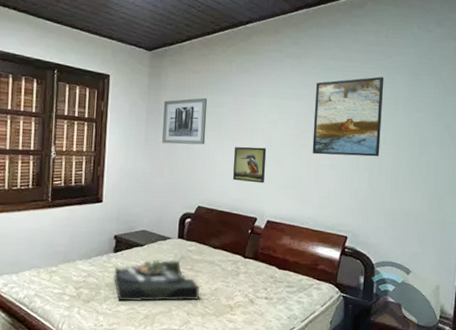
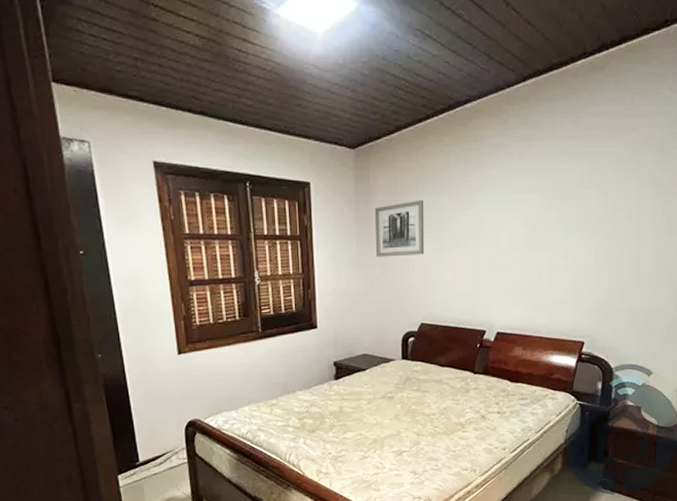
serving tray: present [114,260,201,302] -> none [337,382,429,428]
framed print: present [232,146,267,184] -> none [457,252,494,293]
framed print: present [312,77,384,157] -> none [545,156,628,254]

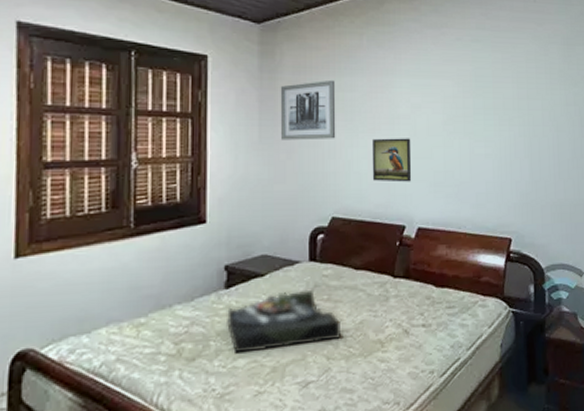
serving tray: none [337,382,429,428] -> present [227,289,342,354]
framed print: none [457,252,494,293] -> present [371,138,412,182]

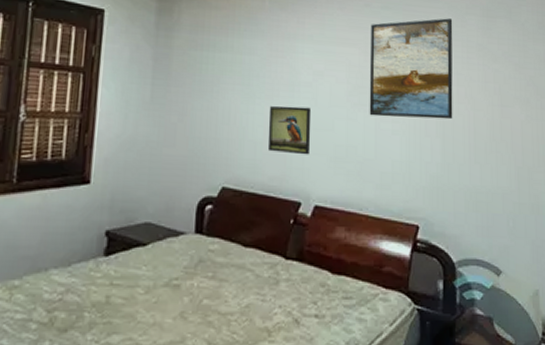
serving tray: present [227,289,342,354] -> none [103,264,226,329]
wall art: present [280,79,336,140] -> none [174,41,234,104]
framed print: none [462,48,539,143] -> present [369,18,453,120]

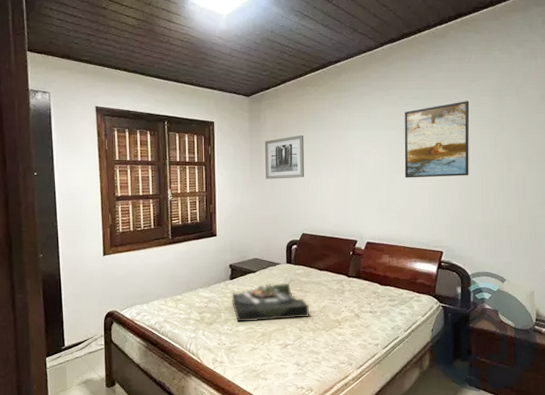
serving tray: none [103,264,226,329] -> present [232,283,310,322]
wall art: none [174,41,234,104] -> present [264,134,305,180]
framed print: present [267,106,312,155] -> none [331,176,363,209]

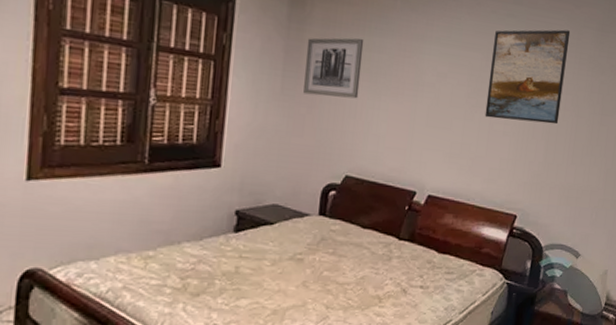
serving tray: present [232,283,310,322] -> none [233,242,344,294]

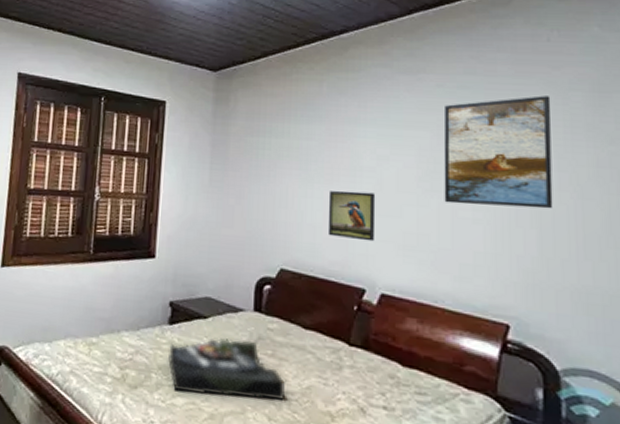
serving tray: none [233,242,344,294] -> present [168,338,286,400]
wall art: present [303,38,364,99] -> none [231,127,291,188]
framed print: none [389,103,433,150] -> present [327,190,376,242]

